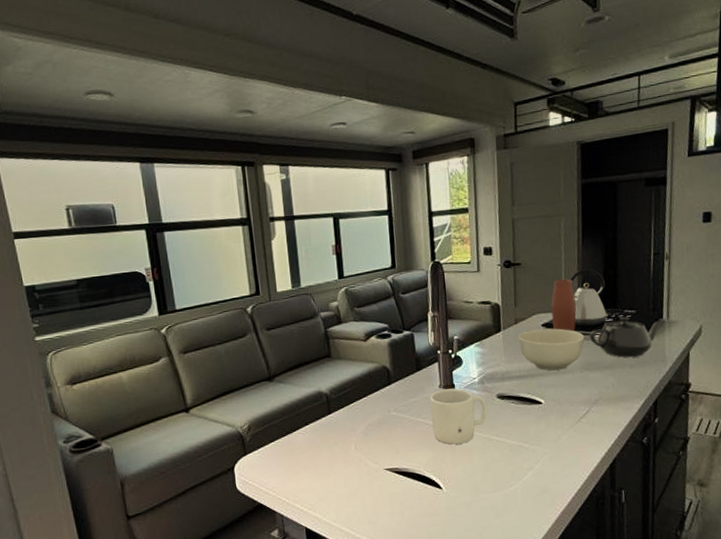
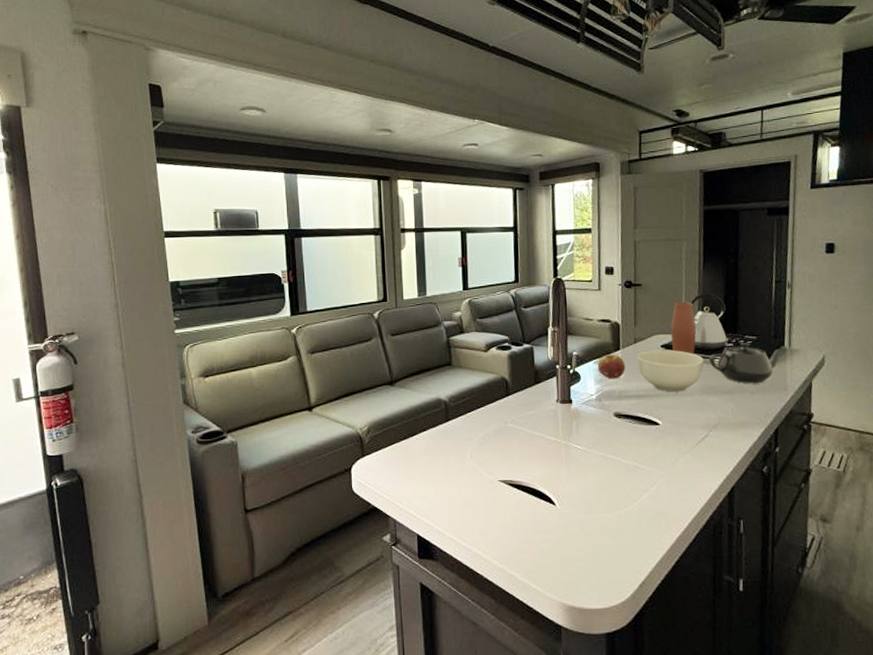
mug: present [430,388,488,445] -> none [547,404,605,460]
fruit: none [479,336,507,361] -> present [597,354,626,379]

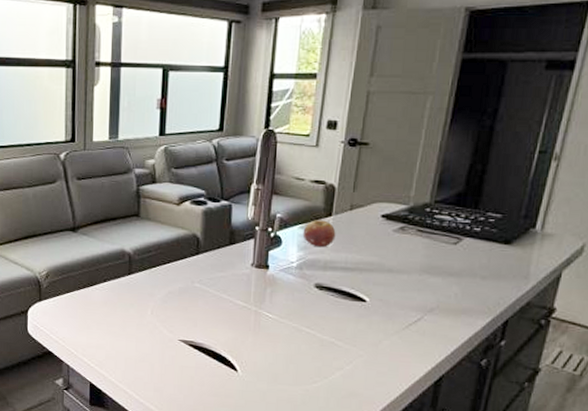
bowl: present [636,349,704,392] -> none [350,219,431,269]
vase: present [671,302,696,355] -> none [395,167,429,229]
kettle: present [690,293,729,353] -> none [421,159,469,229]
teapot: present [708,342,785,383] -> none [437,219,536,267]

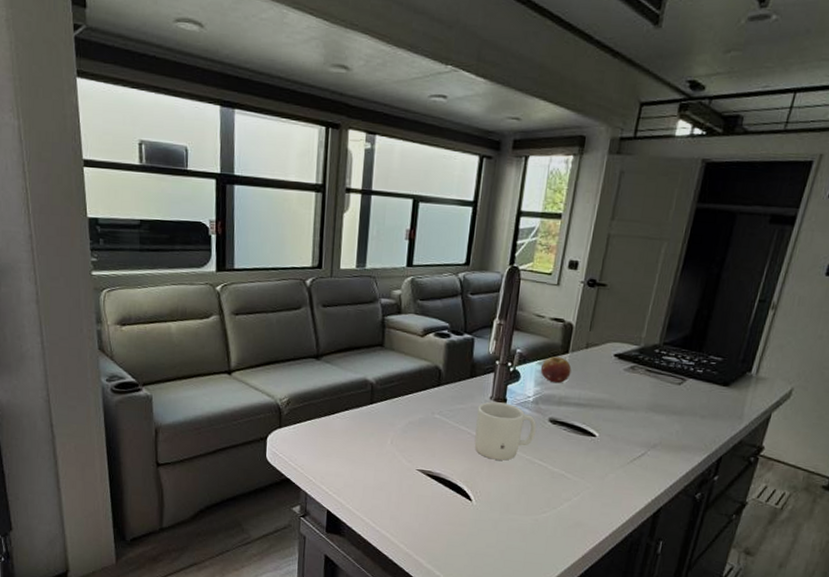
mug: none [237,268,303,329] -> present [474,401,537,461]

